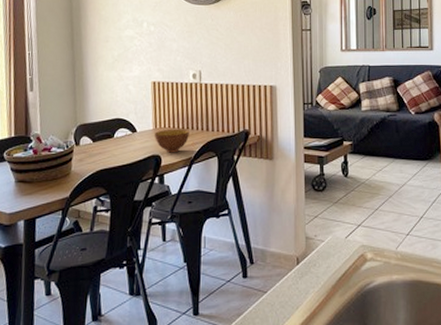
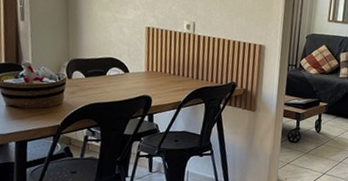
bowl: present [155,129,189,153] -> none [146,73,180,96]

